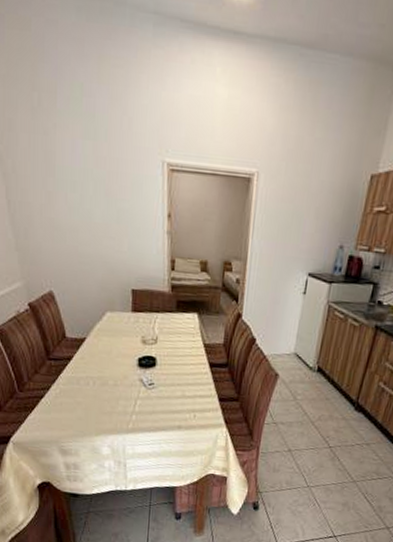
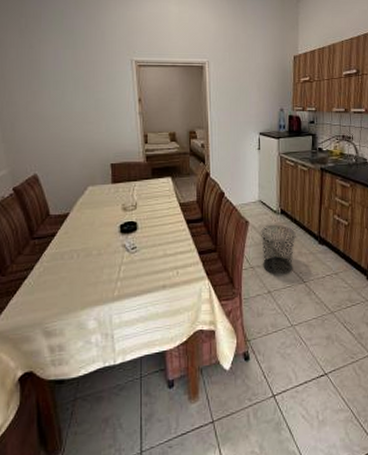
waste bin: none [287,381,331,436] -> present [260,224,296,275]

